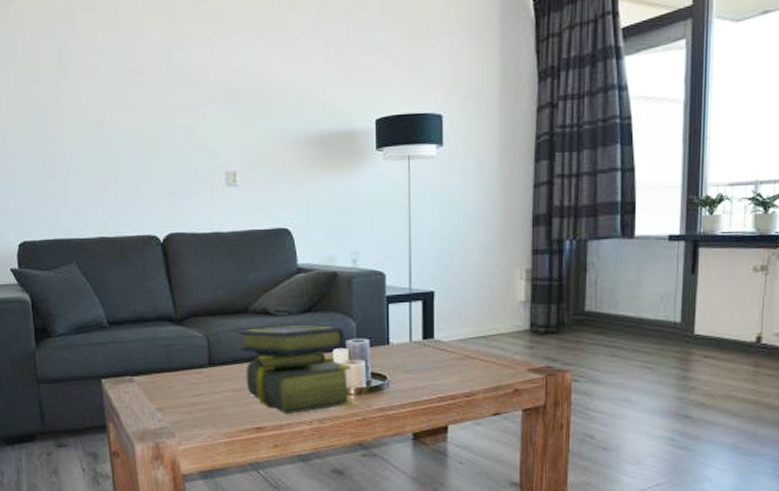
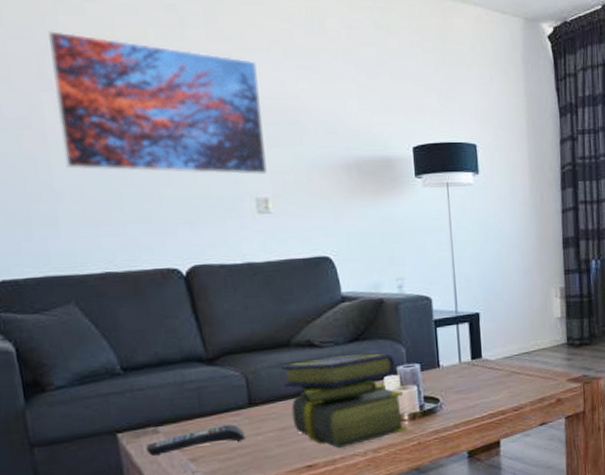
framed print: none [67,26,237,151] -> present [48,31,267,176]
remote control: none [123,381,205,403] -> present [146,424,246,456]

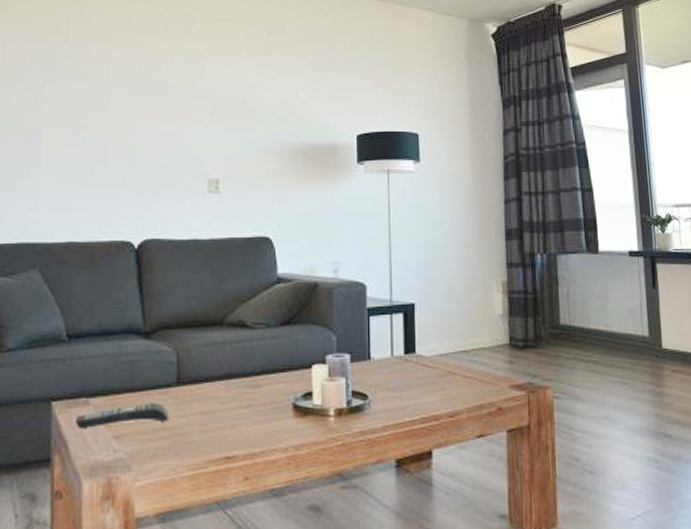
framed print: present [48,31,267,176] -> none [54,36,223,159]
stack of books: present [281,354,407,449] -> none [212,338,332,441]

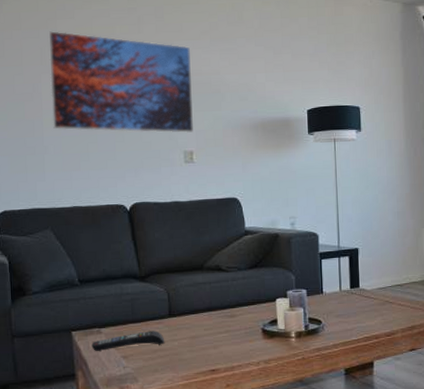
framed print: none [54,36,223,159] -> present [49,31,193,134]

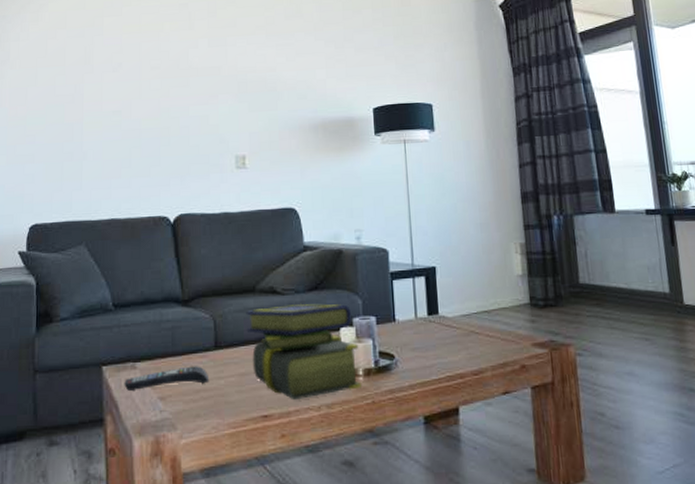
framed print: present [49,31,193,134] -> none [93,29,246,136]
stack of books: none [195,279,293,358] -> present [246,303,361,401]

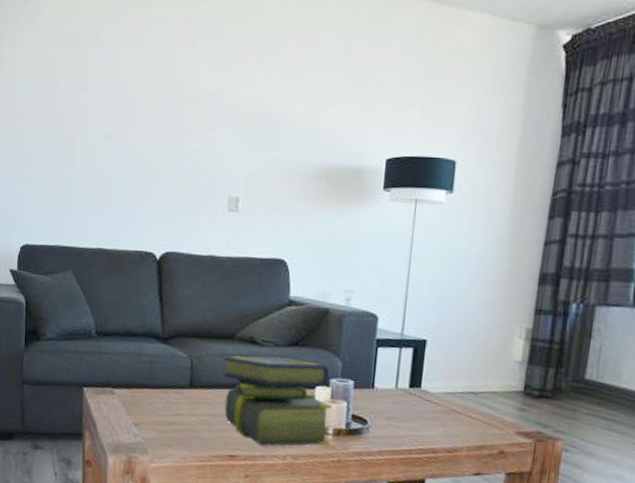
remote control: present [124,366,210,392] -> none [102,399,182,418]

